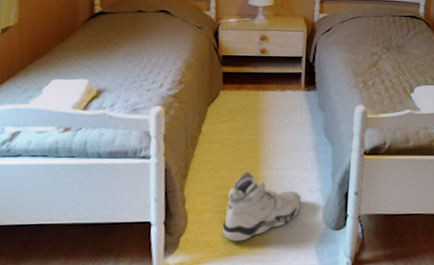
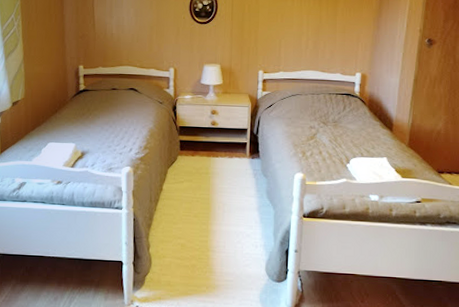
sneaker: present [221,171,302,242] -> none [179,225,248,284]

